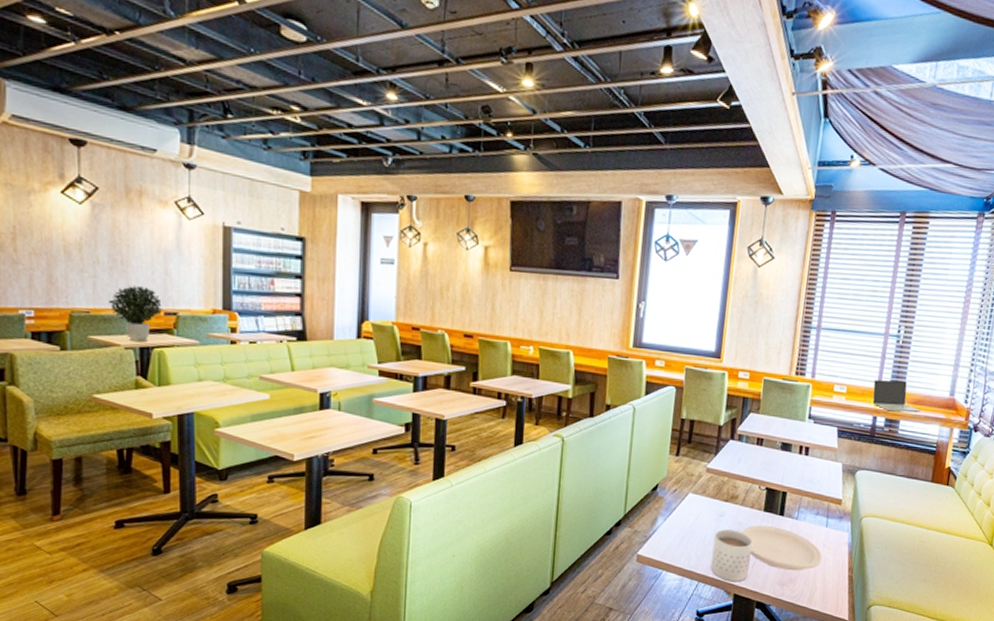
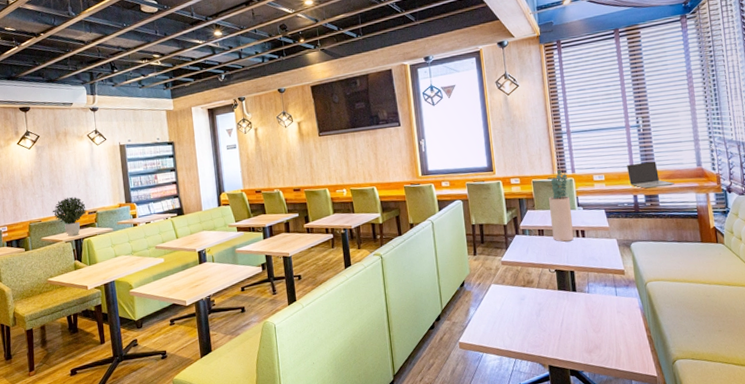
mug: present [711,529,753,581] -> none [520,309,557,355]
plate: present [742,525,822,571] -> none [543,301,620,338]
vase: none [772,367,806,457] -> present [548,167,574,242]

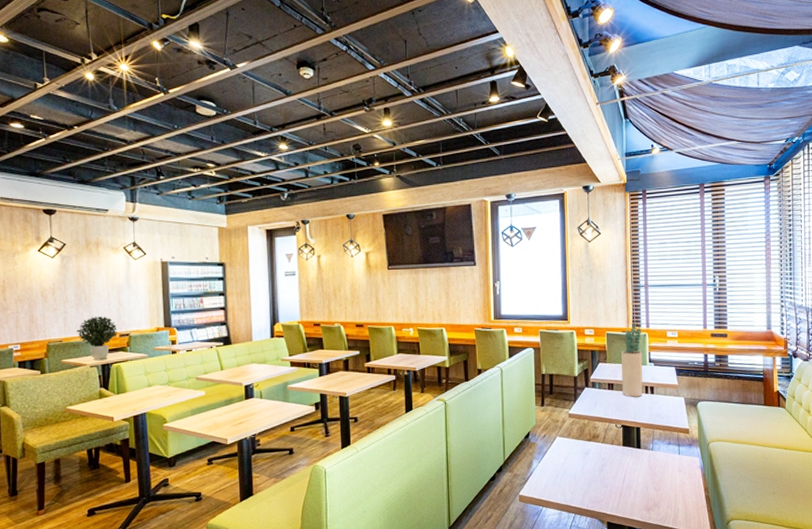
laptop: present [627,161,675,189] -> none [700,321,744,349]

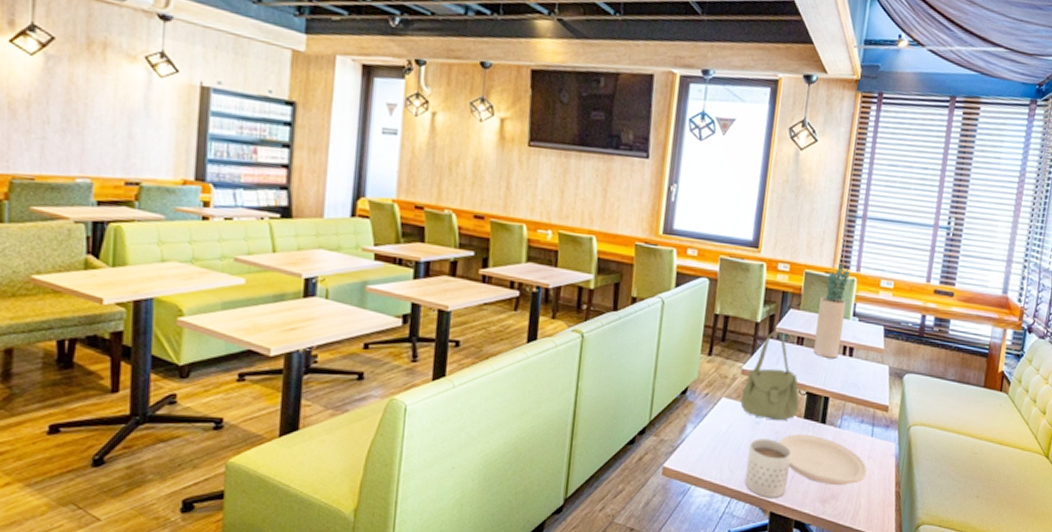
potted plant: present [76,316,118,361] -> none [57,150,122,216]
handbag: none [571,382,618,450] -> present [740,332,800,420]
mug: none [583,465,618,511] -> present [745,438,792,498]
plate: none [606,458,679,496] -> present [779,433,867,486]

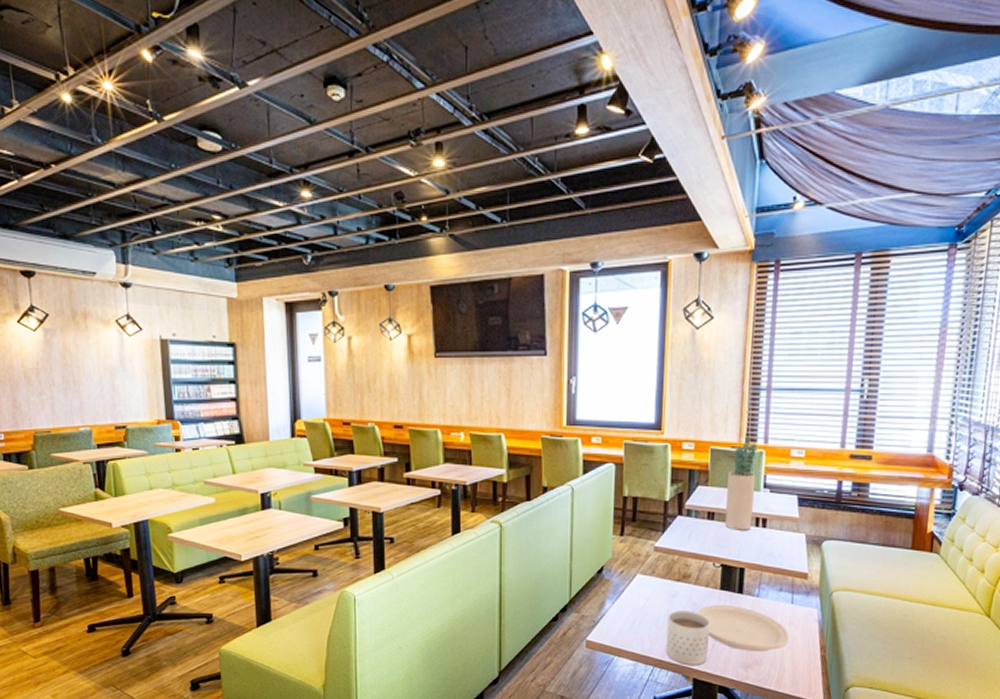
handbag: present [740,332,800,420] -> none [655,509,715,592]

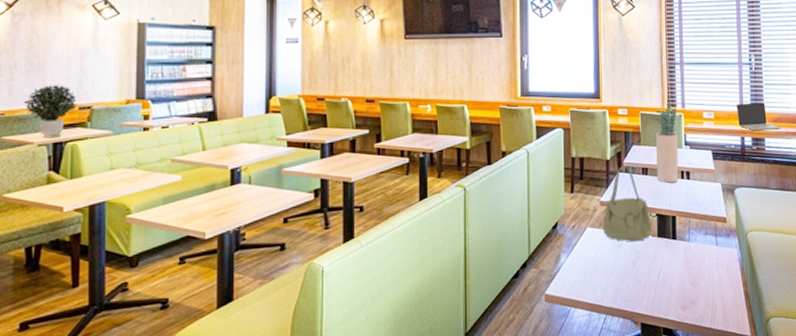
potted plant: none [65,404,113,457] -> present [23,85,77,139]
handbag: none [655,509,715,592] -> present [602,166,653,241]
mug: present [666,611,711,665] -> none [615,258,652,310]
plate: present [697,604,789,652] -> none [640,250,717,293]
laptop: none [835,439,894,474] -> present [737,102,781,131]

